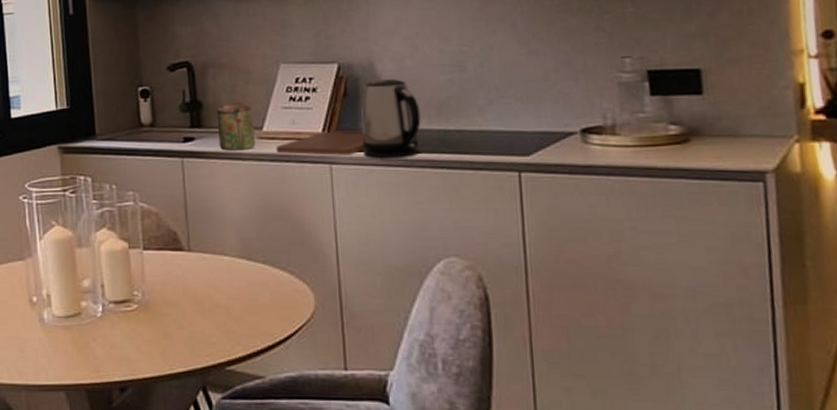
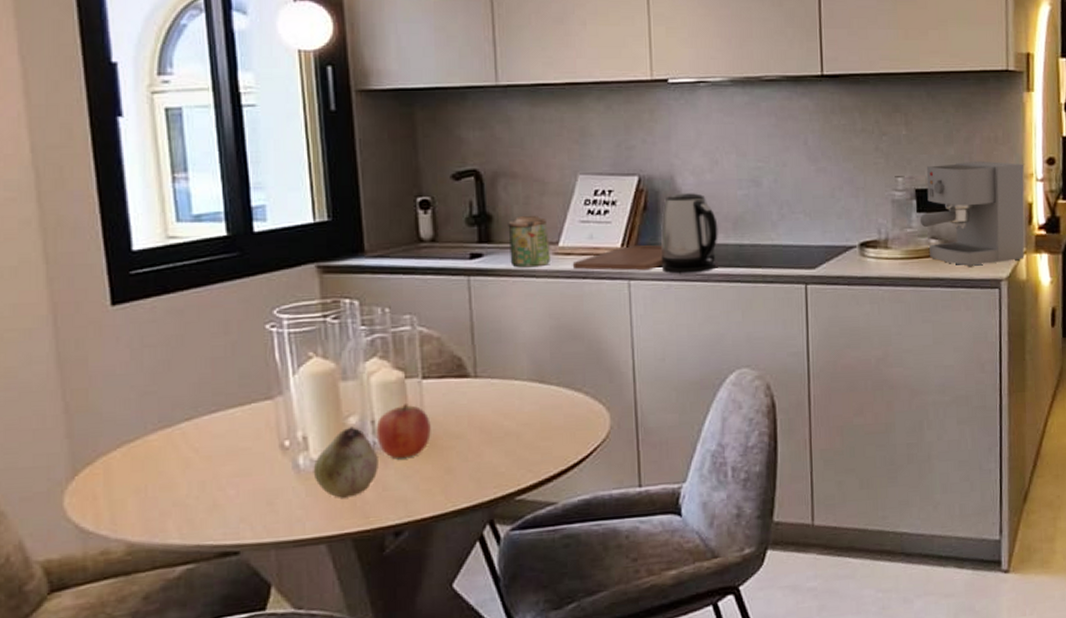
fruit: none [55,289,107,352] -> present [313,426,378,498]
fruit: none [105,272,151,320] -> present [376,404,431,458]
coffee maker: none [654,36,797,157] -> present [919,160,1025,268]

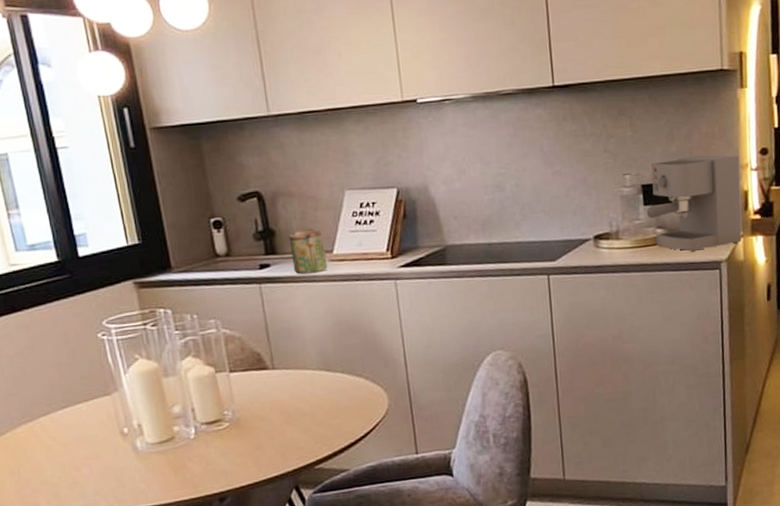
fruit: present [313,426,378,498] -> none [148,414,201,473]
fruit: present [376,404,431,458] -> none [196,394,241,439]
cutting board: present [572,244,664,271] -> none [346,248,424,274]
kettle: present [661,192,718,275] -> none [419,199,470,273]

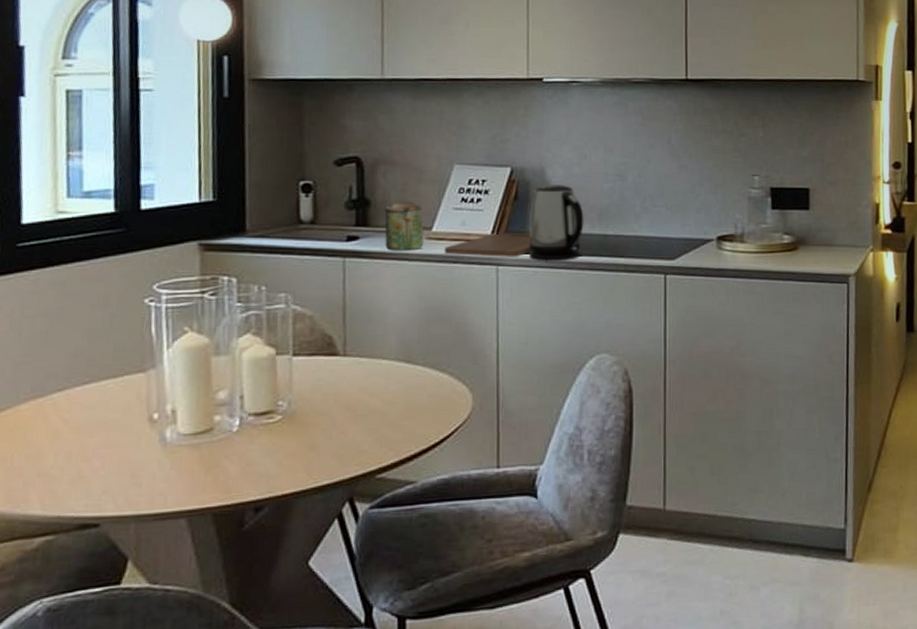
cutting board: none [346,248,424,274] -> present [444,232,531,257]
kettle: none [419,199,470,273] -> present [528,184,584,262]
coffee maker: present [646,155,742,252] -> none [774,162,872,263]

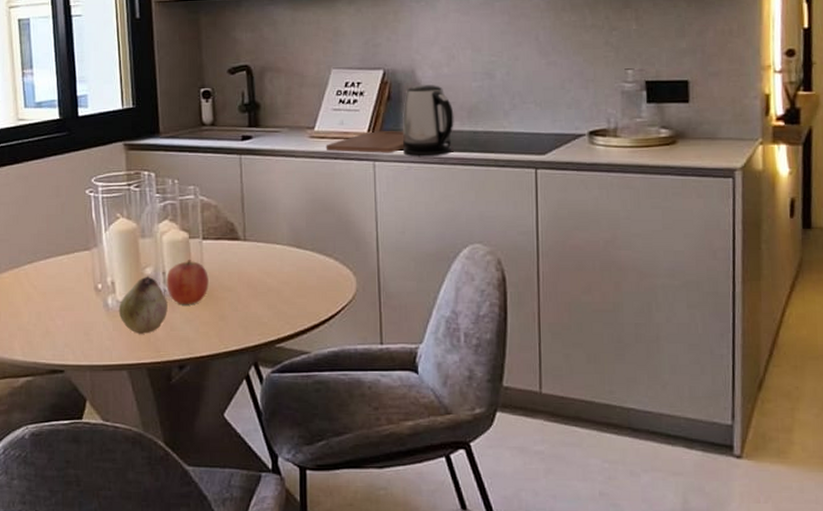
fruit: none [179,401,244,472] -> present [118,276,168,334]
fruit: none [244,380,298,434] -> present [166,260,209,304]
canister: present [384,201,423,252] -> none [272,103,307,150]

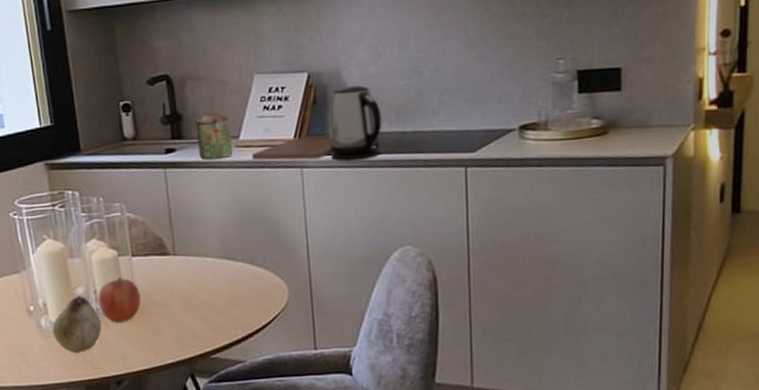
canister: none [272,103,307,150] -> present [195,112,233,161]

